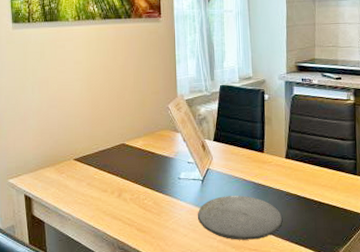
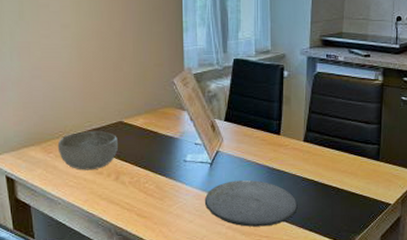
bowl: none [69,153,120,189] -> present [57,131,118,170]

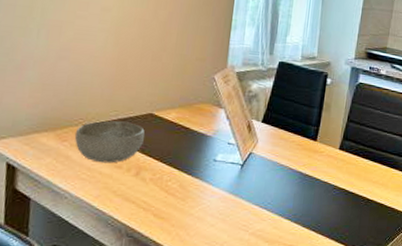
plate: present [204,180,298,227] -> none [229,184,326,235]

